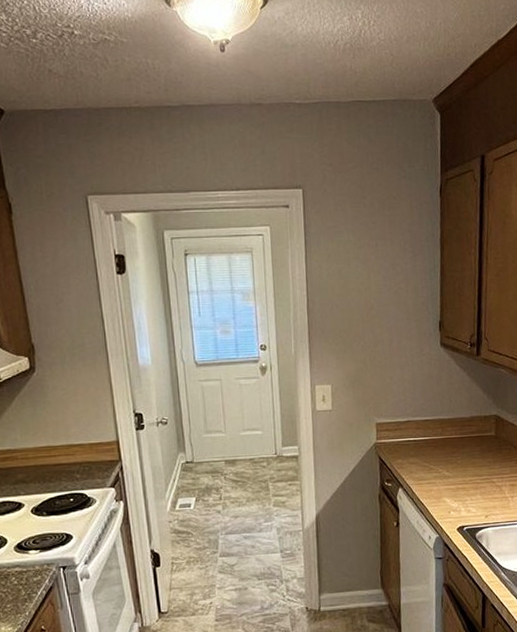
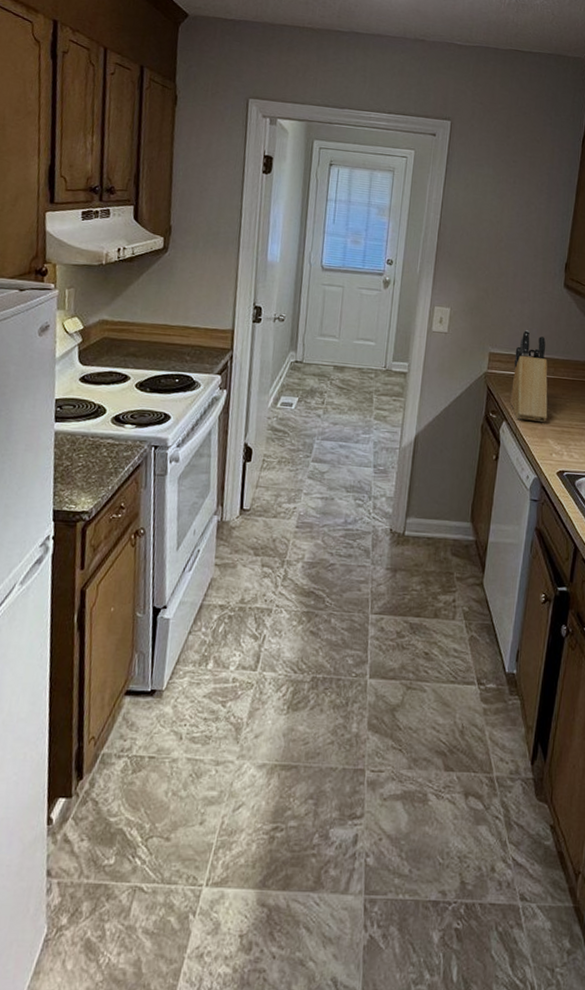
knife block: none [401,395,441,484] -> present [510,330,548,423]

